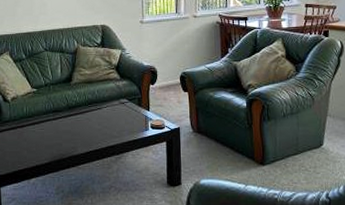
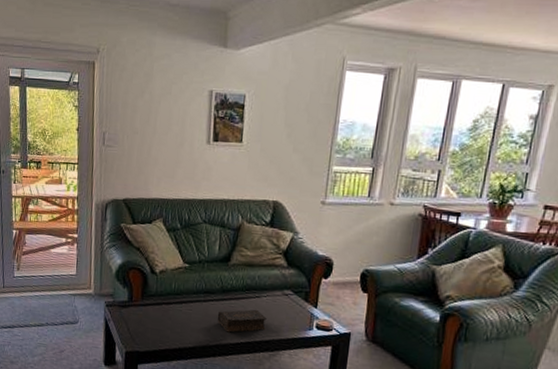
book: none [66,119,110,144] -> present [217,309,267,333]

